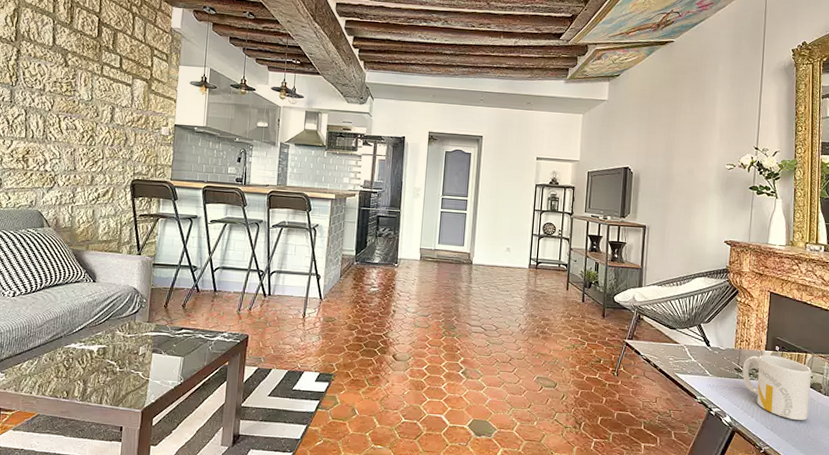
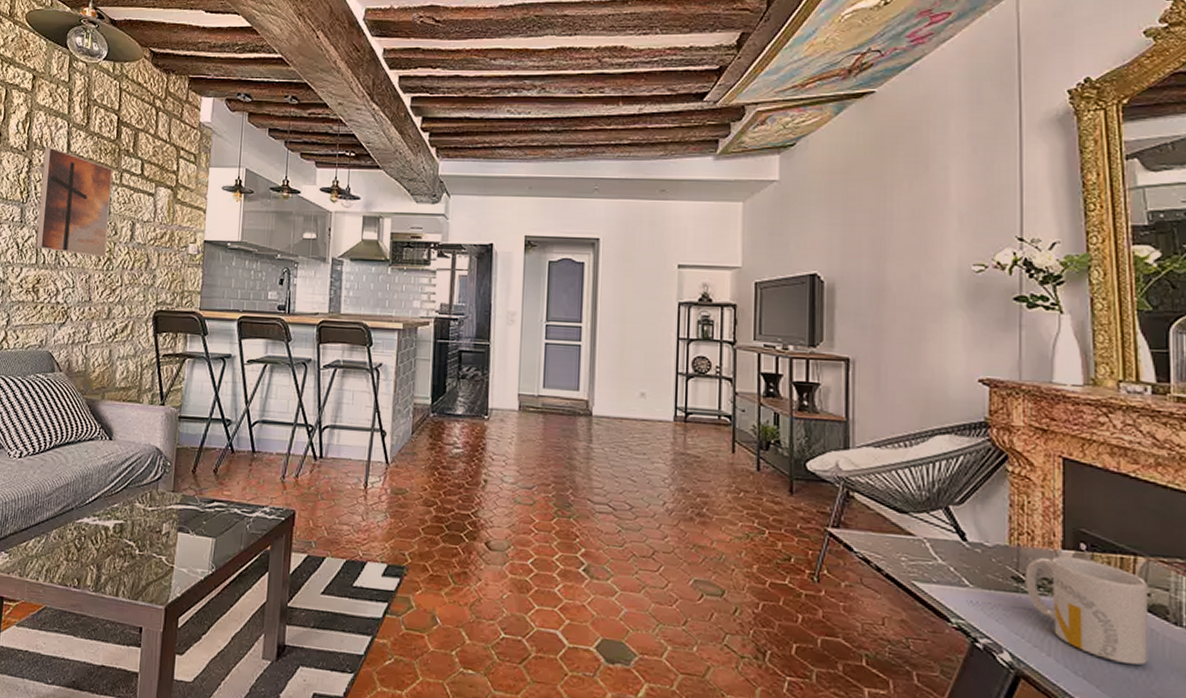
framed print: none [25,39,94,134] -> present [36,147,112,257]

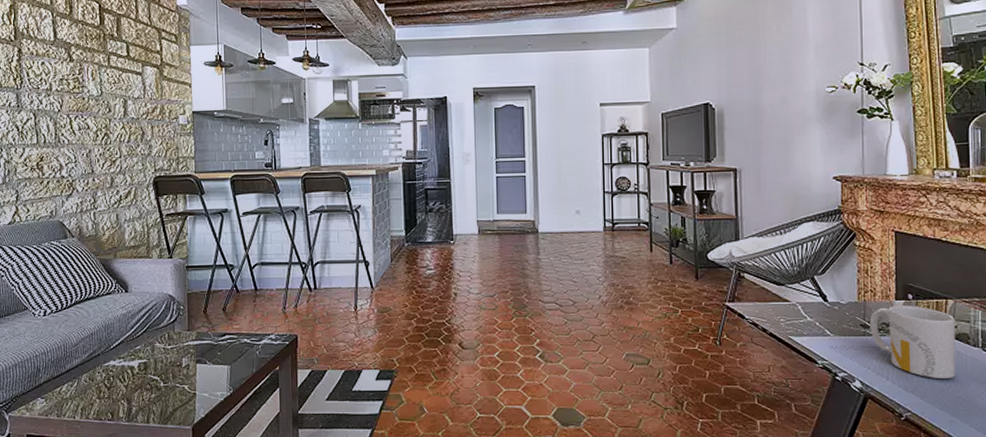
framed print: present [36,147,112,257] -> none [32,36,102,133]

